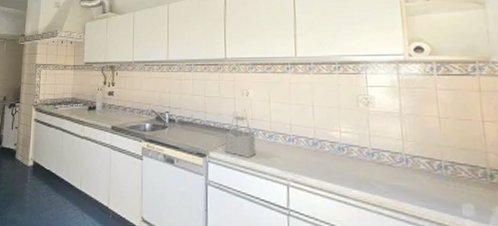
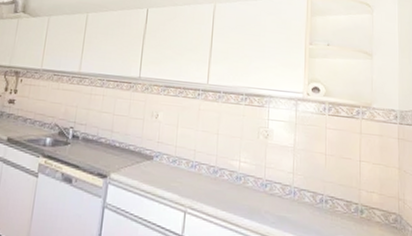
utensil holder: present [225,109,257,158] -> none [128,131,159,182]

